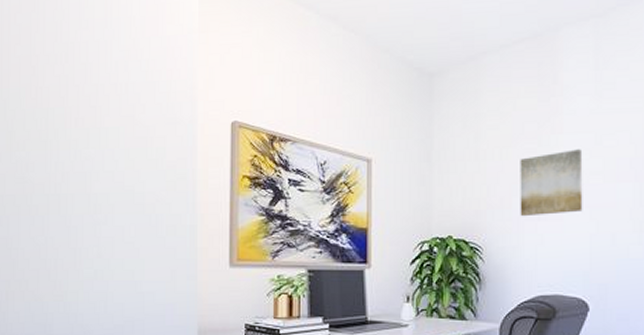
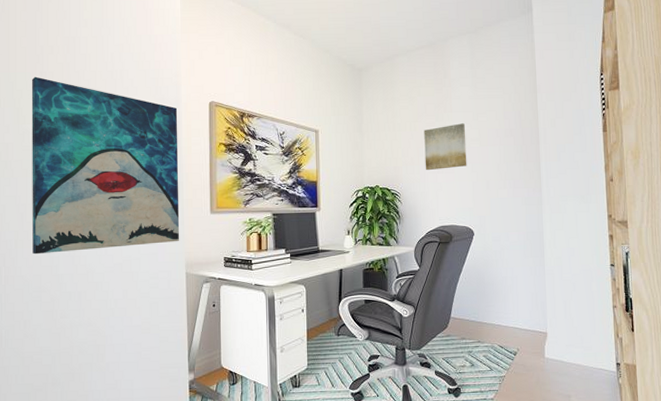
wall art: none [24,92,192,309] -> present [31,76,180,255]

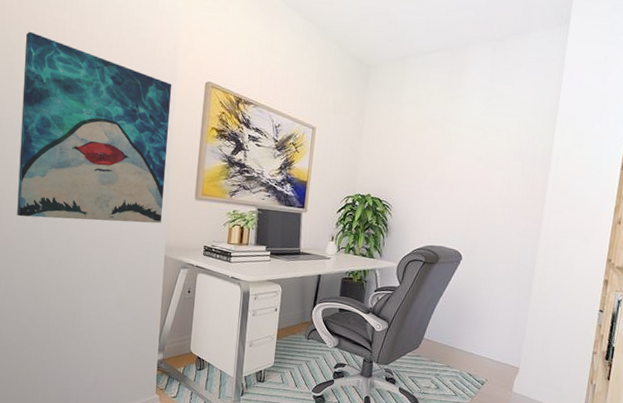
wall art: present [424,123,467,171] -> none [422,139,473,187]

